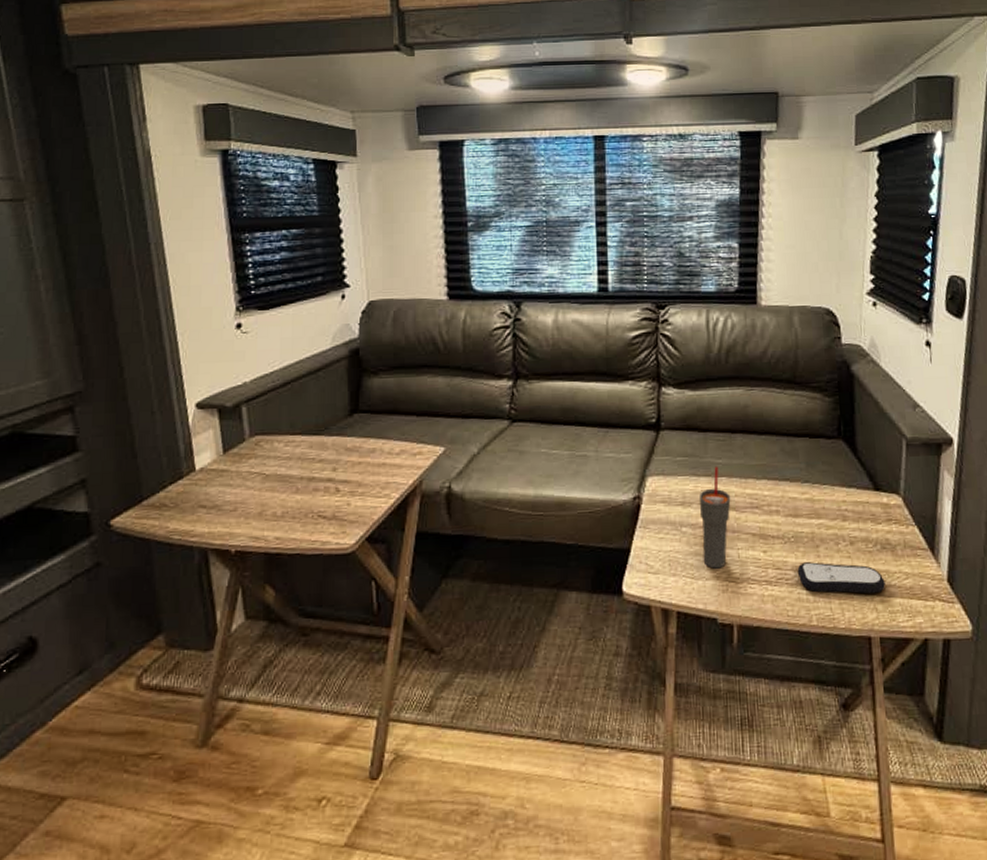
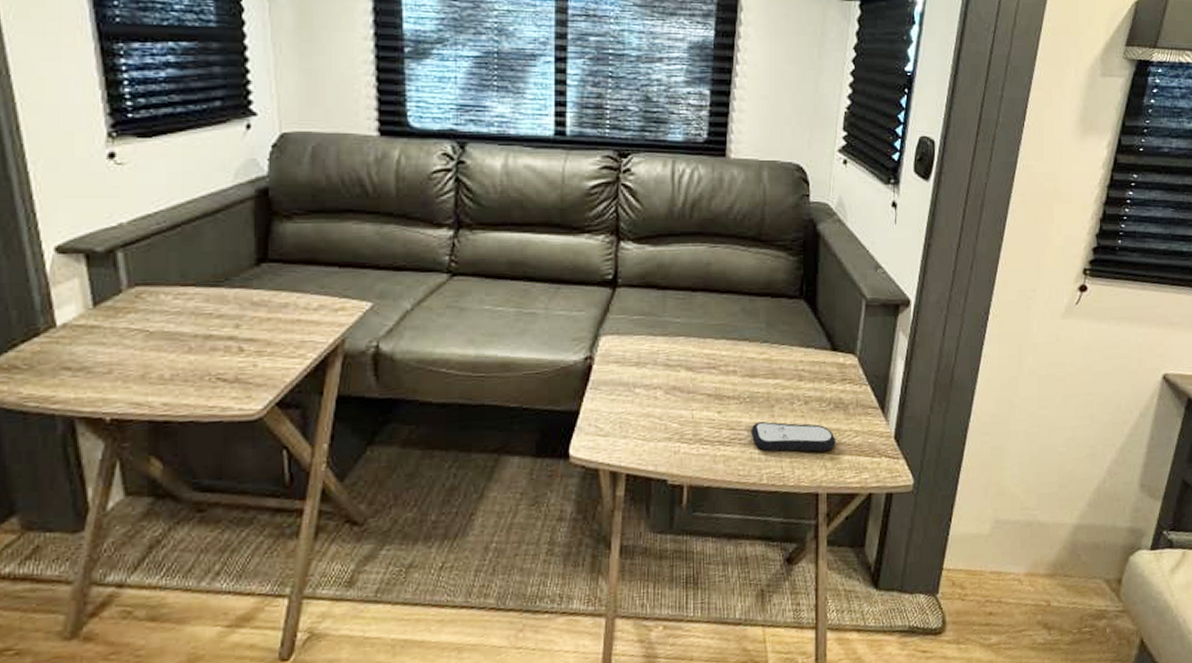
cup: present [700,466,731,569] -> none [656,325,688,430]

